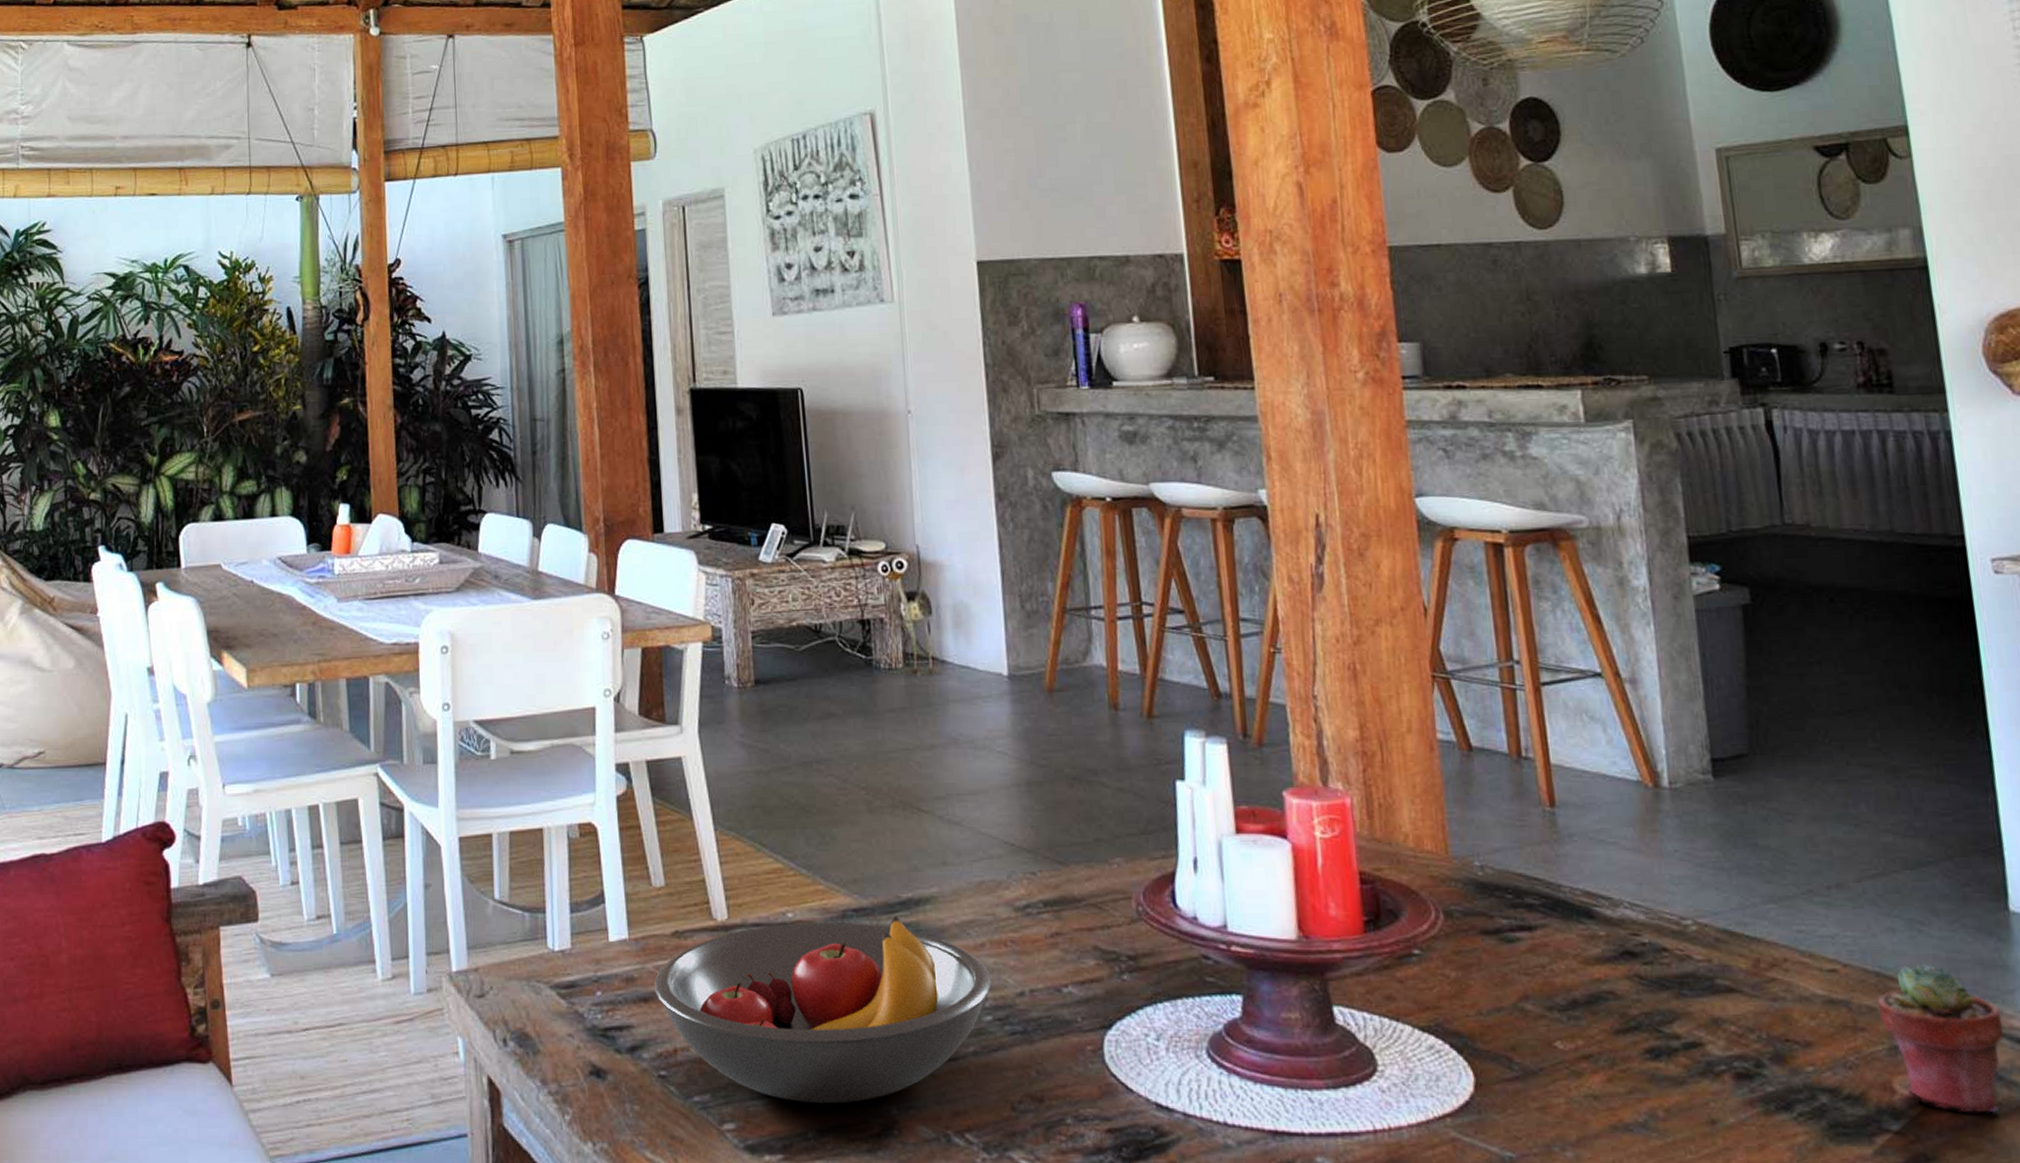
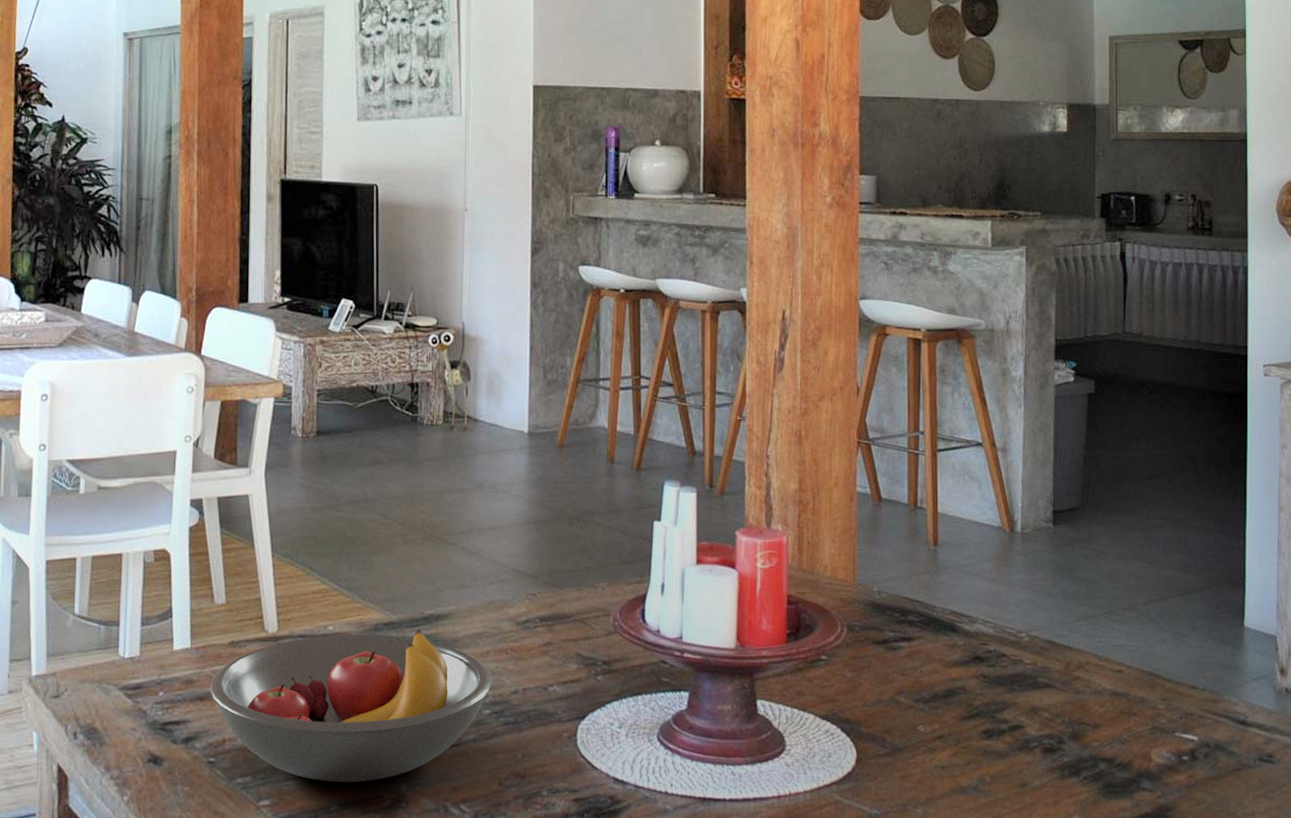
potted succulent: present [1877,964,2004,1113] -> none [1148,666,1230,775]

